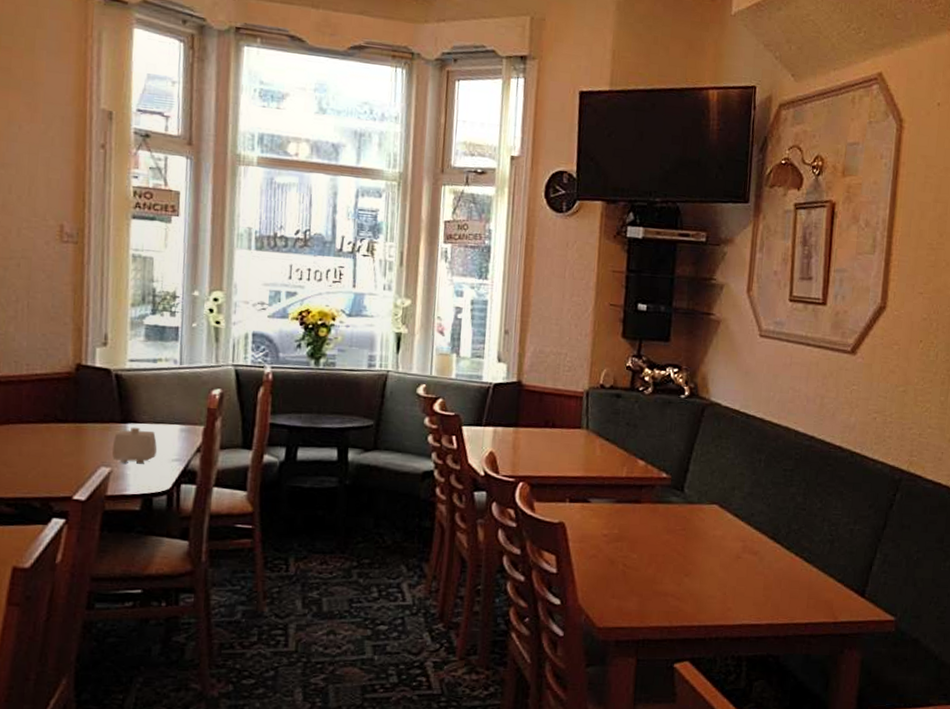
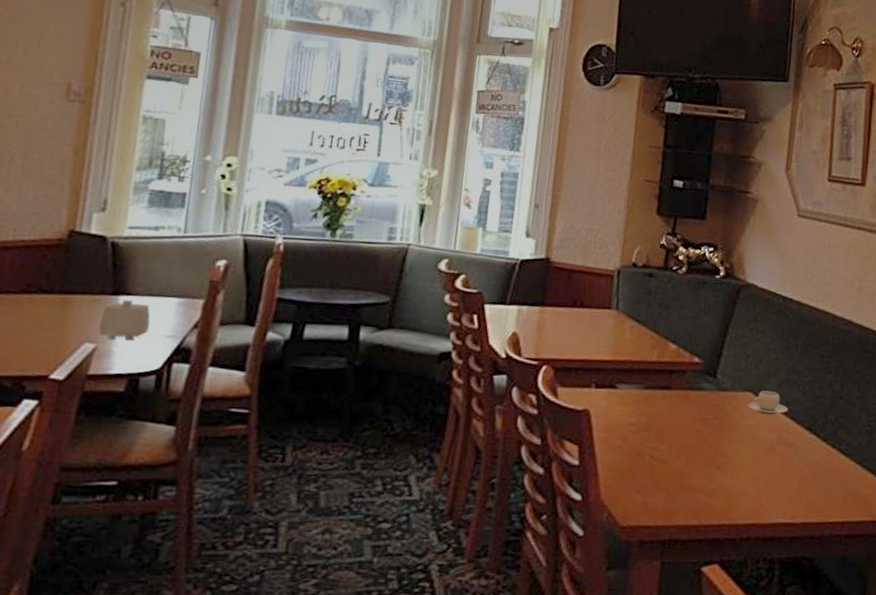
teacup: none [713,503,753,525] -> present [747,390,789,414]

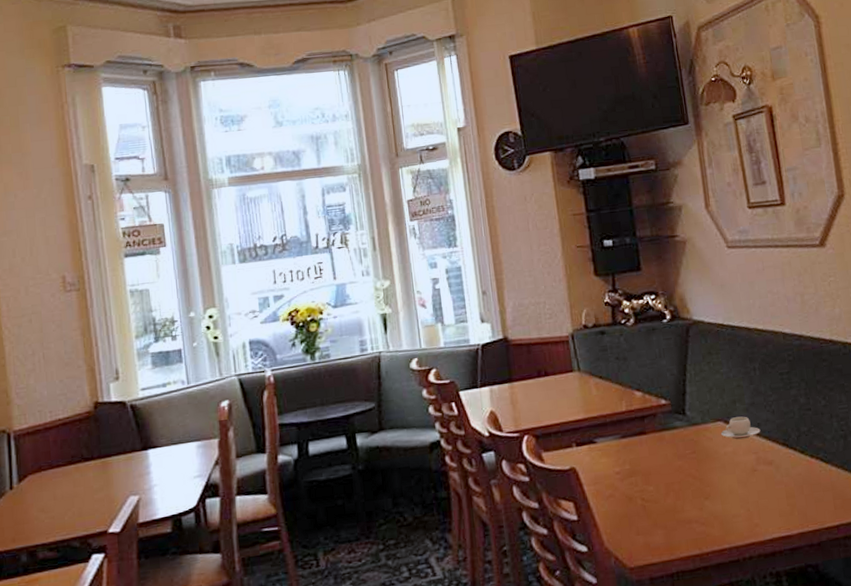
sugar bowl: present [98,299,151,341] -> none [137,451,179,489]

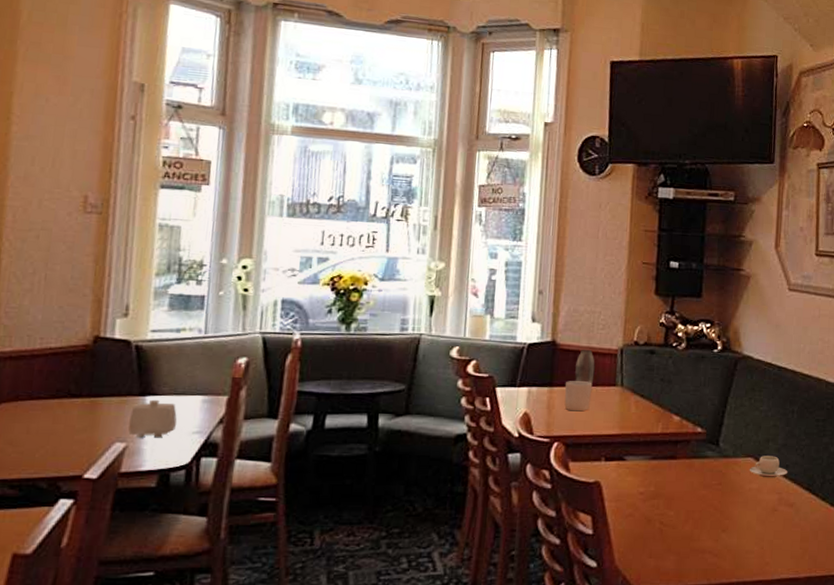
sugar bowl: none [137,451,179,489] -> present [127,399,177,438]
mug: none [523,371,552,403] -> present [564,381,593,412]
vase: none [530,340,551,374] -> present [575,349,595,384]

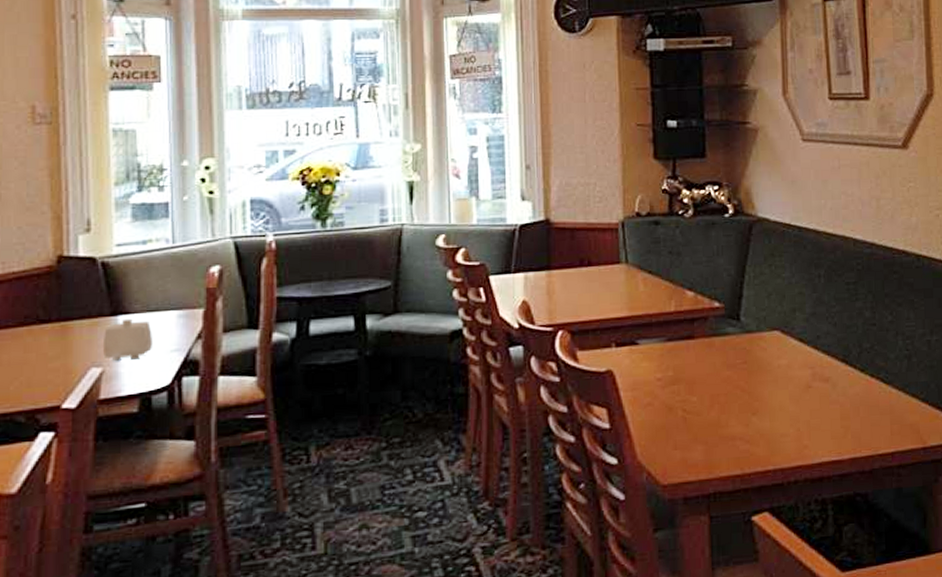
mug: present [564,381,593,412] -> none [564,261,595,295]
vase: present [575,349,595,384] -> none [574,225,596,264]
teacup: present [749,456,788,477] -> none [776,327,820,351]

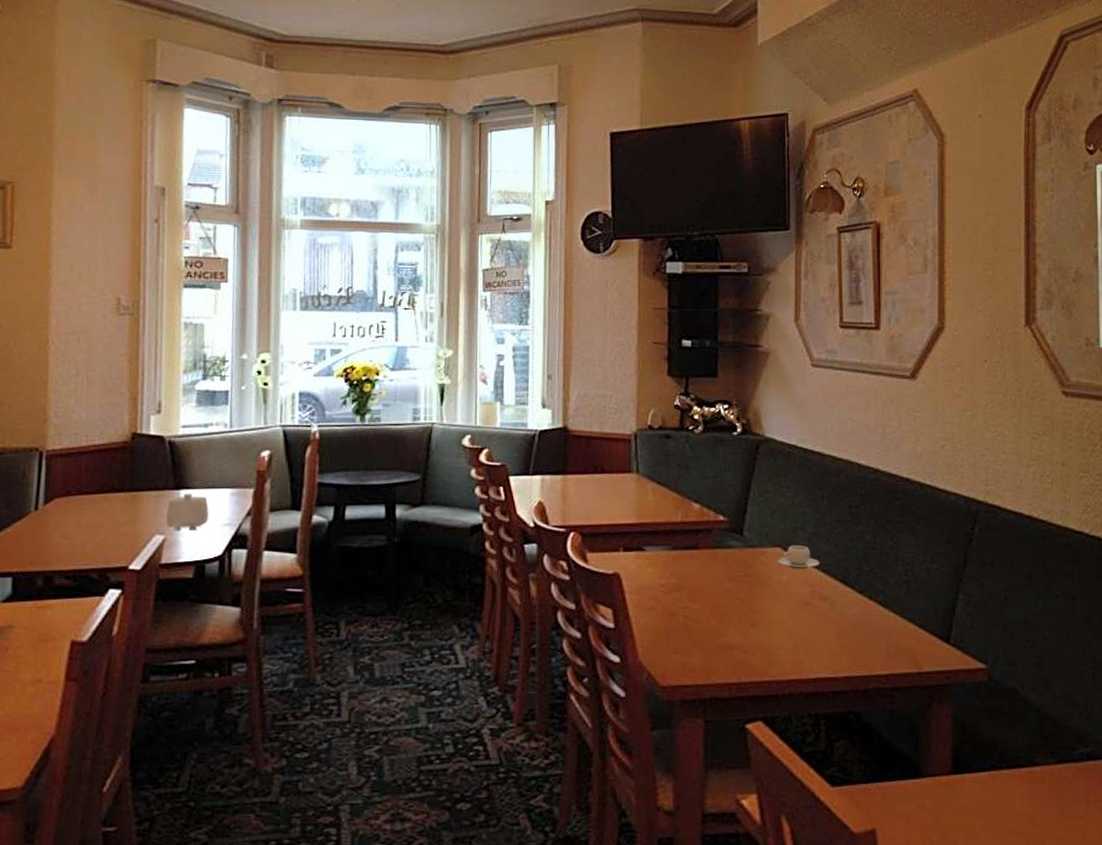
teacup: none [776,327,820,351] -> present [777,545,820,568]

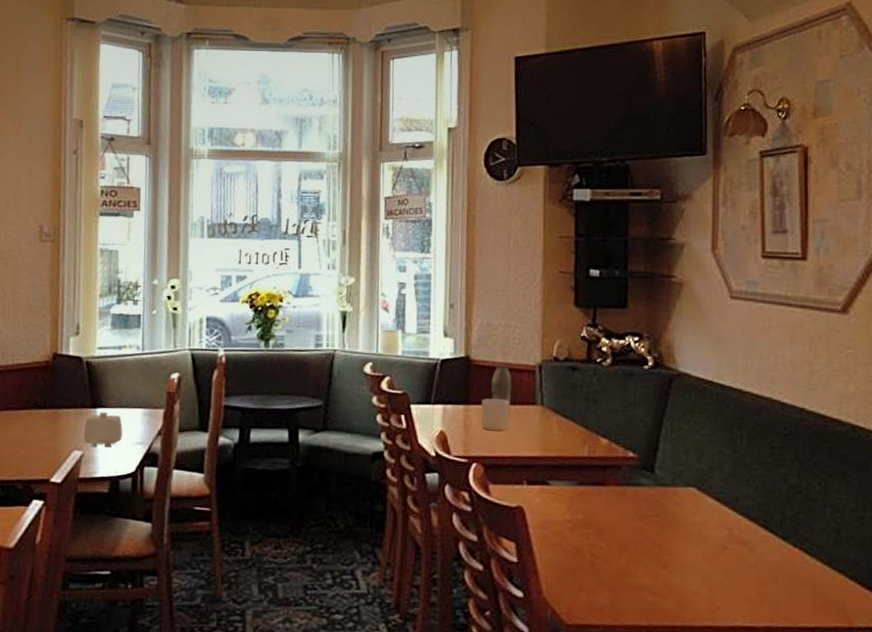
mug: none [578,468,607,500] -> present [481,398,510,432]
vase: none [588,434,609,471] -> present [491,365,512,402]
teacup: present [777,545,820,568] -> none [691,485,738,511]

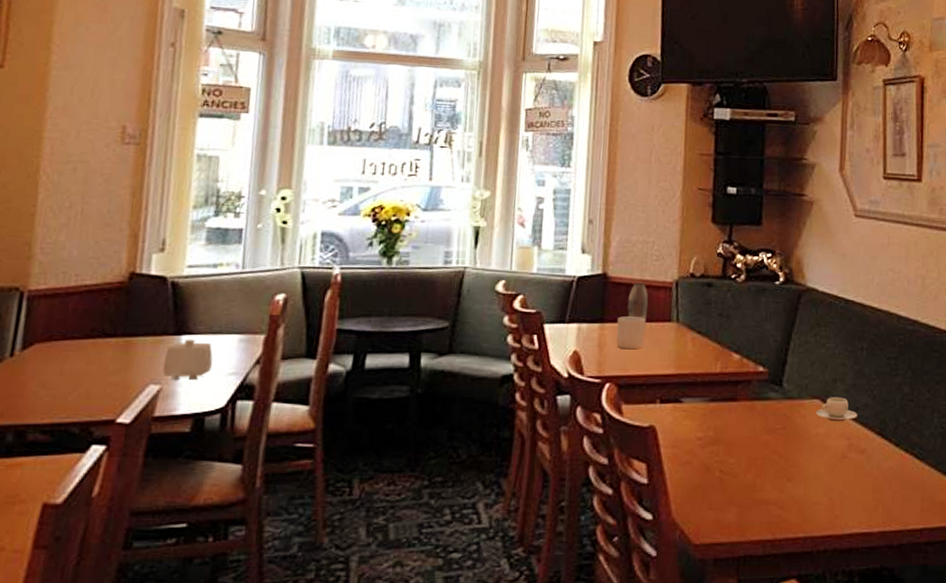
teacup: none [691,485,738,511] -> present [815,397,858,421]

